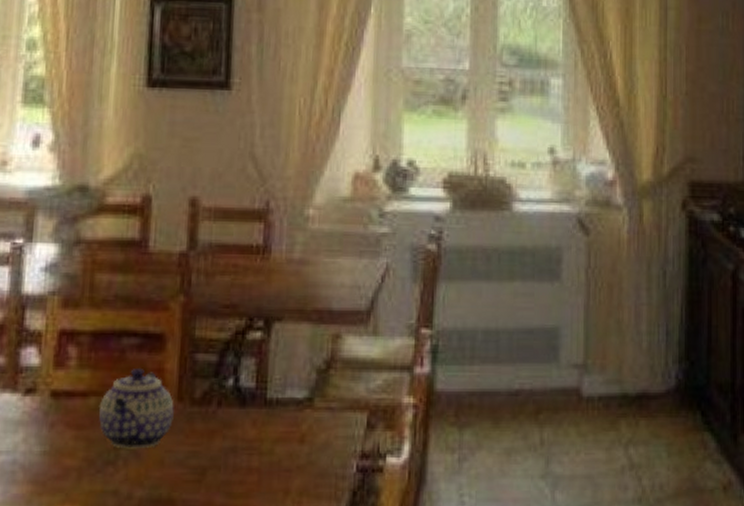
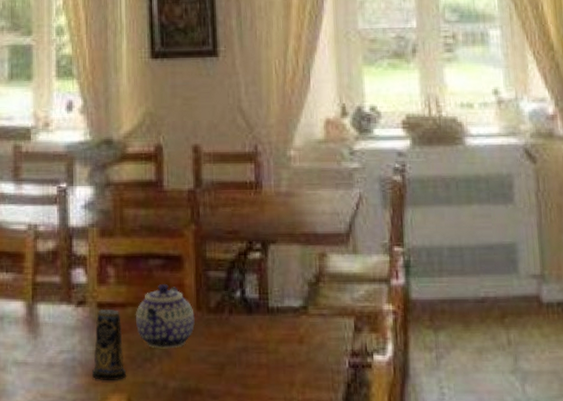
candle: none [35,399,82,489] -> present [91,309,127,380]

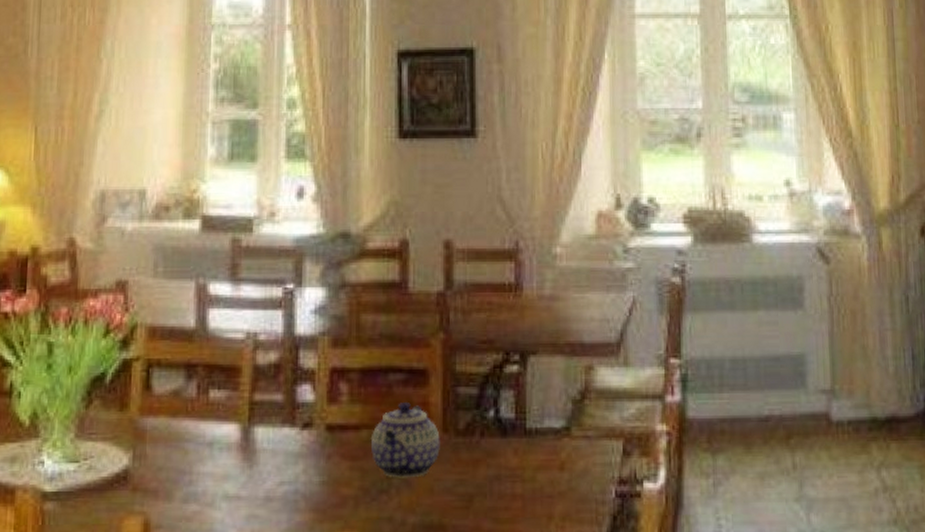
candle: present [91,309,127,380] -> none [317,433,359,516]

